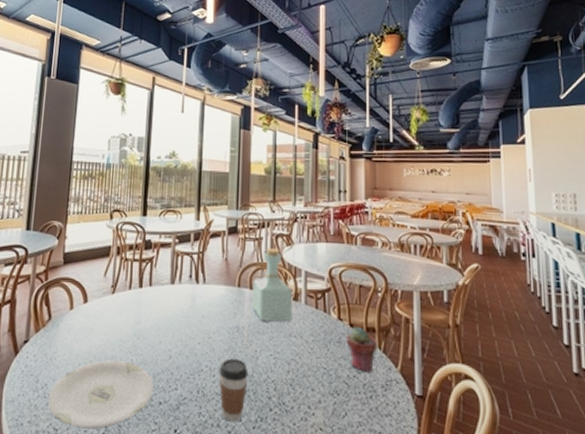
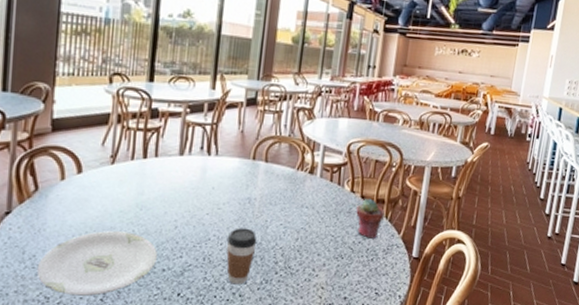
bottle: present [252,248,293,322] -> none [266,122,309,194]

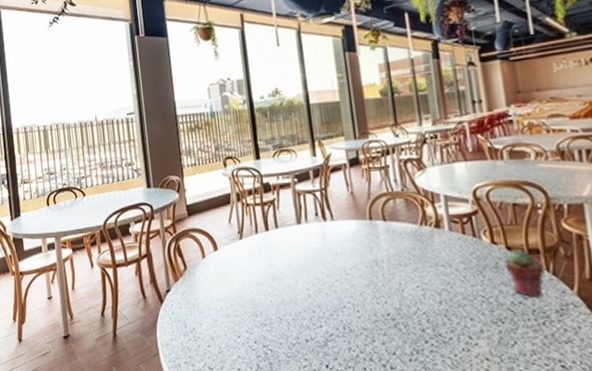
plate: present [36,231,157,296] -> none [198,303,299,367]
coffee cup: present [226,228,257,285] -> none [362,293,397,356]

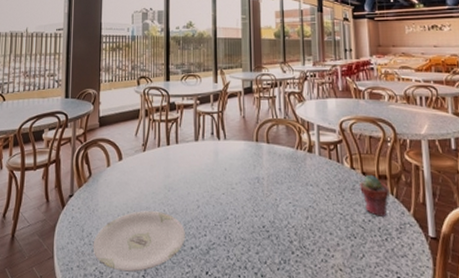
plate: none [198,303,299,367] -> present [92,211,185,272]

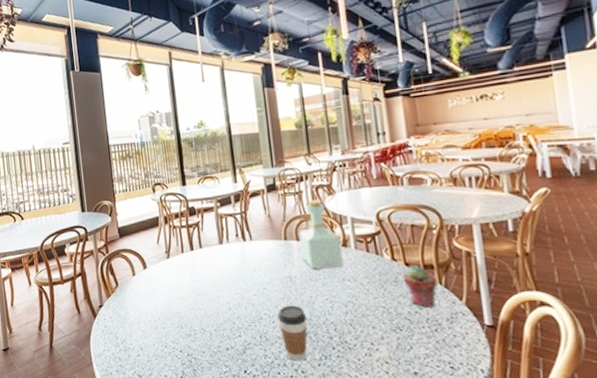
plate: present [92,211,185,272] -> none [128,316,220,374]
coffee cup: none [243,206,270,264] -> present [277,305,308,361]
bottle: none [269,105,308,172] -> present [298,199,344,269]

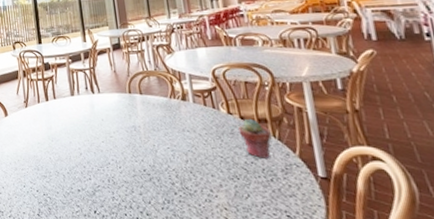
coffee cup: present [277,305,308,361] -> none [123,152,152,204]
bottle: present [298,199,344,269] -> none [141,58,184,120]

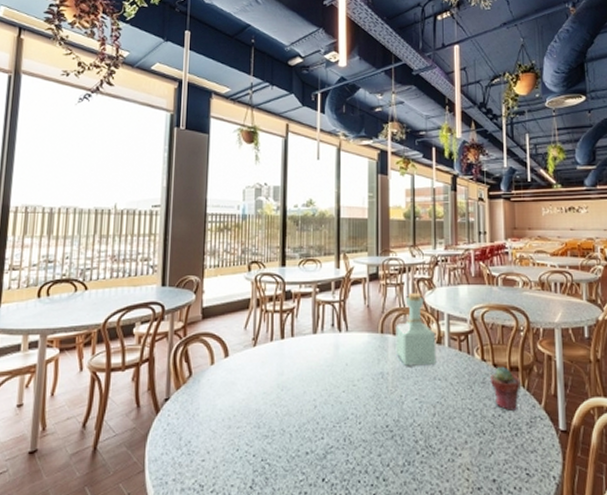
bottle: none [141,58,184,120] -> present [395,293,437,366]

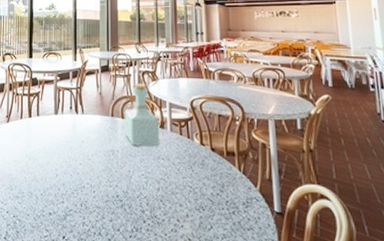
potted succulent: present [490,366,521,411] -> none [209,150,237,191]

